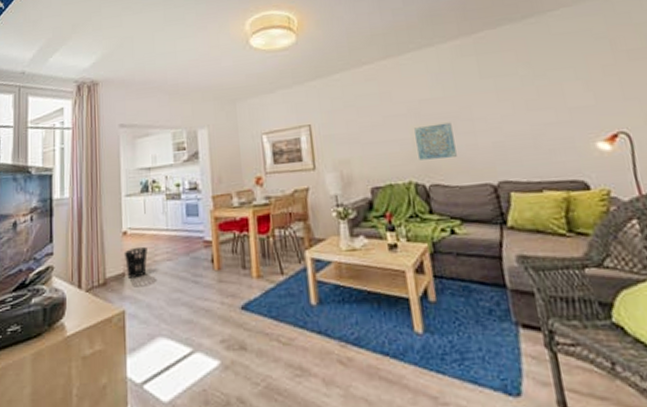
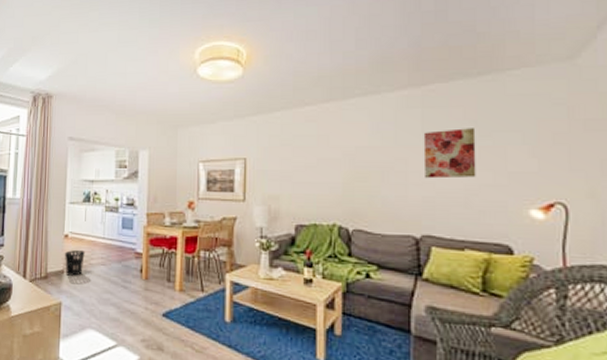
wall art: present [414,122,457,160] -> none [347,172,384,206]
wall art: none [481,69,540,124] -> present [423,128,476,179]

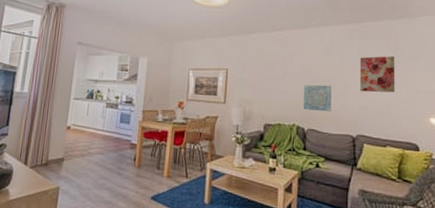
wastebasket: present [64,249,85,276] -> none [65,140,85,164]
wall art: none [347,172,384,206] -> present [303,84,332,111]

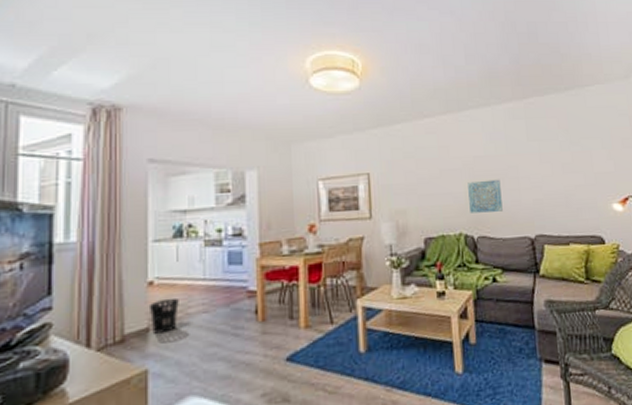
wastebasket: none [65,140,85,164] -> present [148,297,179,334]
wall art: present [359,56,395,93] -> none [528,136,572,183]

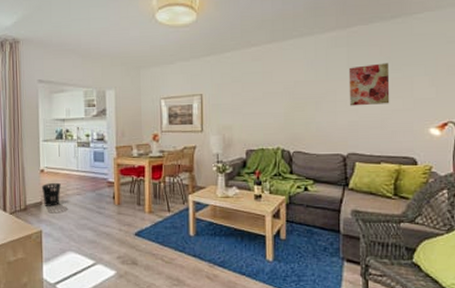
wall art: present [468,179,503,213] -> none [287,102,318,131]
wall art: none [528,136,572,183] -> present [348,63,390,106]

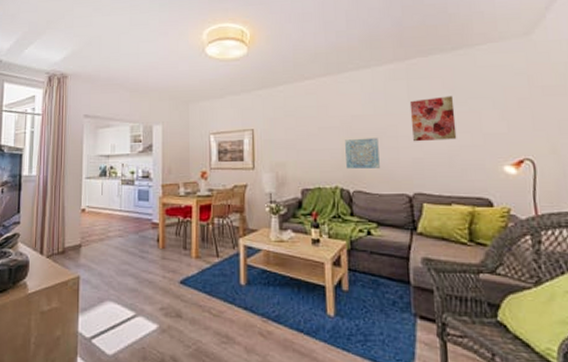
wastebasket: present [41,182,61,206] -> none [81,223,102,249]
wall art: none [287,102,318,131] -> present [345,137,380,169]

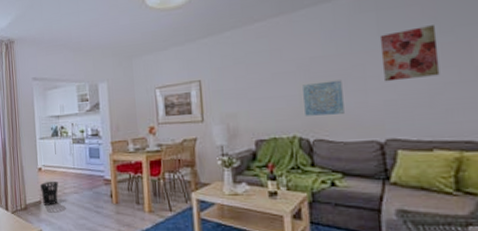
wastebasket: none [81,223,102,249] -> present [39,181,59,205]

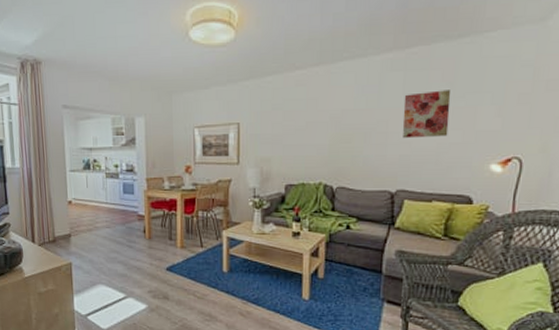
wastebasket: present [39,181,59,205] -> none [69,214,90,239]
wall art: present [303,80,344,116] -> none [332,133,367,165]

